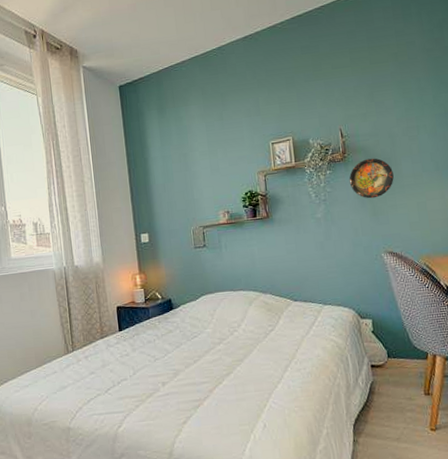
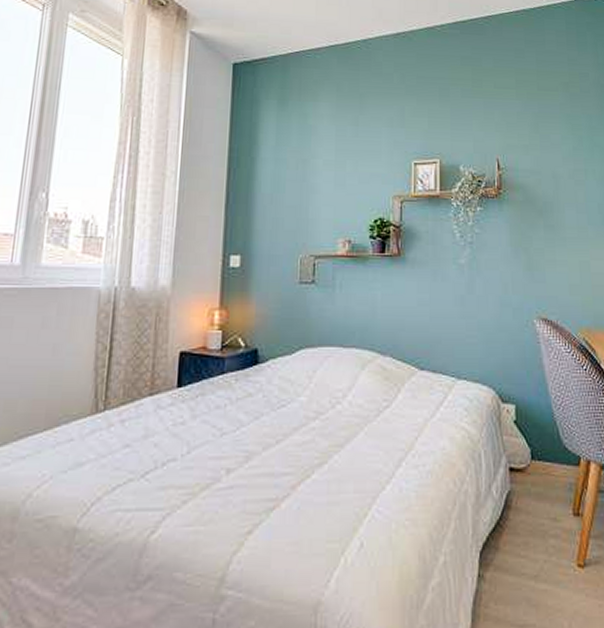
decorative plate: present [349,158,394,199] -> none [502,199,555,249]

